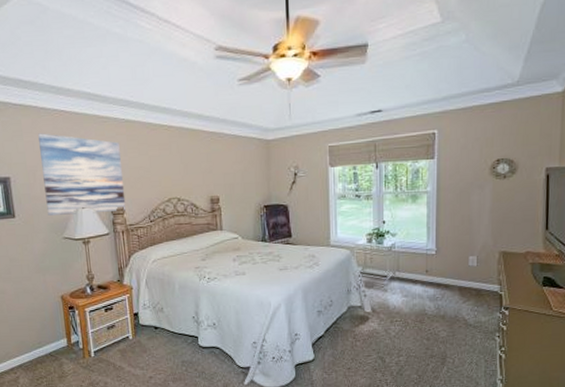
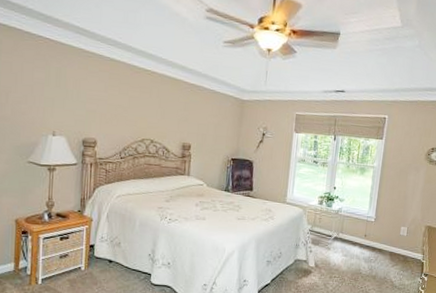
wall art: present [38,133,127,216] -> none [15,56,101,144]

